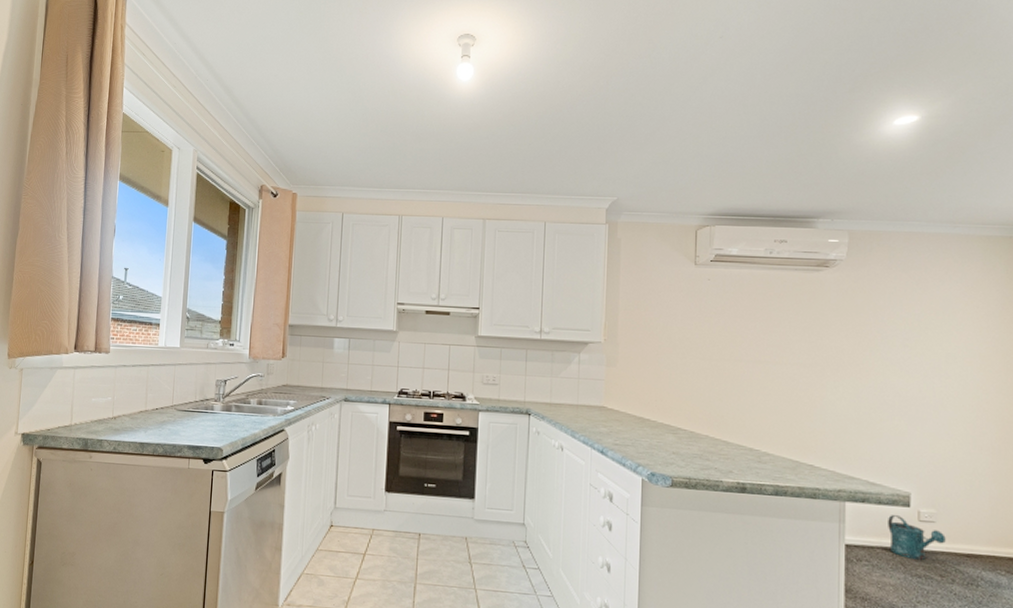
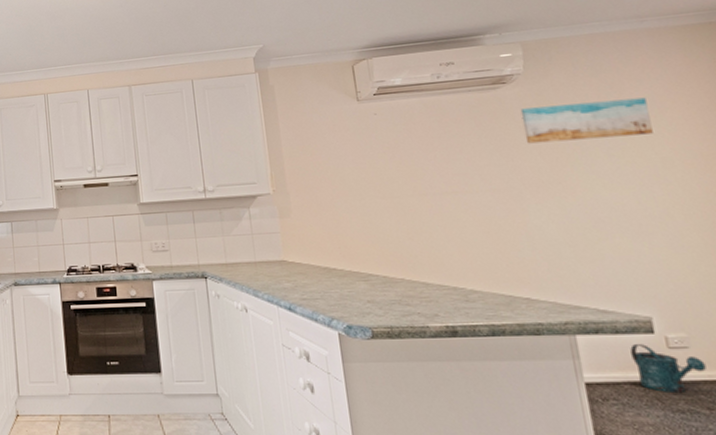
wall art: none [836,293,944,331] -> present [520,97,653,144]

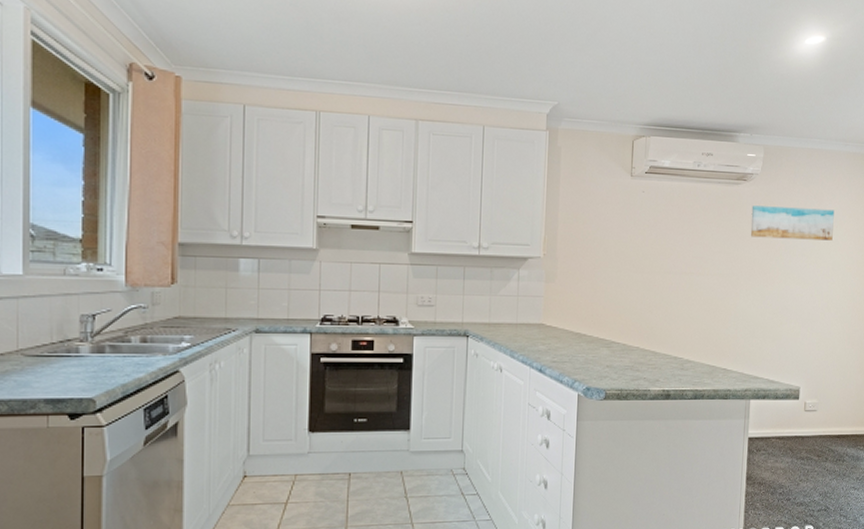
watering can: present [630,344,706,392] -> none [782,408,823,444]

